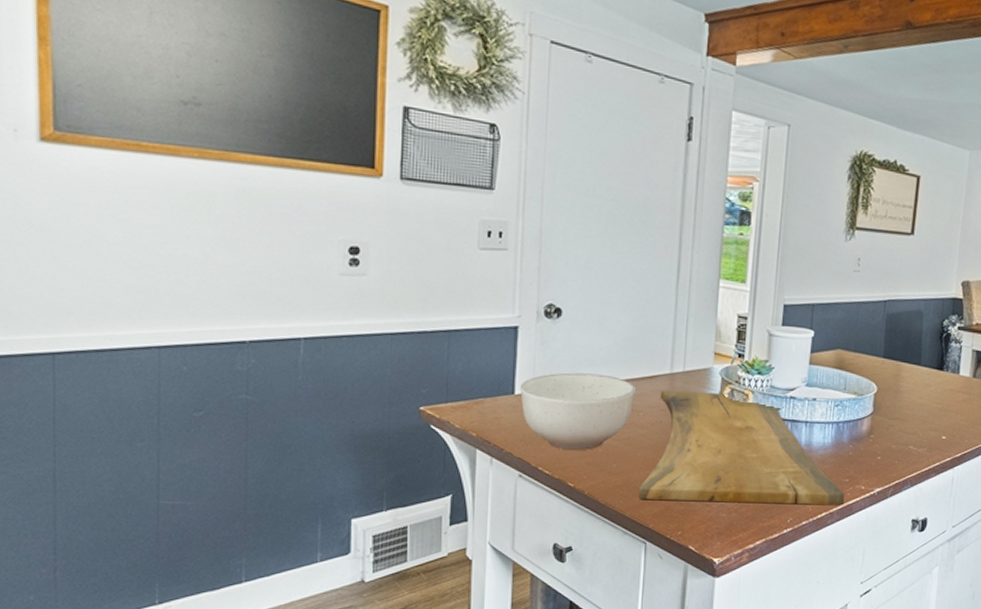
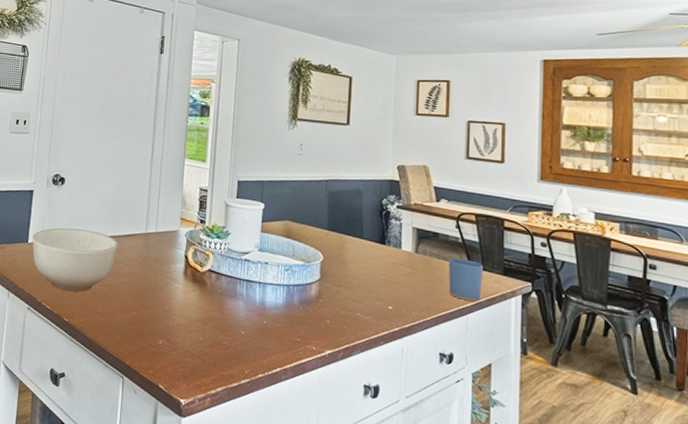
cutting board: present [638,390,844,506] -> none [118,246,297,364]

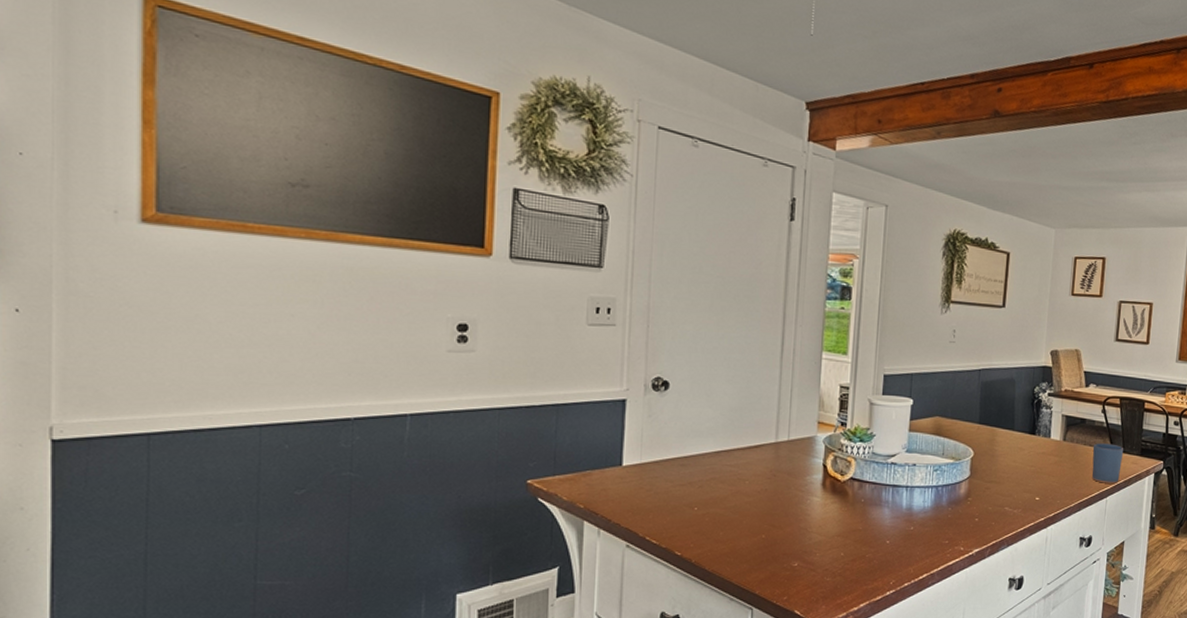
bowl: present [32,228,119,292] -> none [628,443,743,520]

